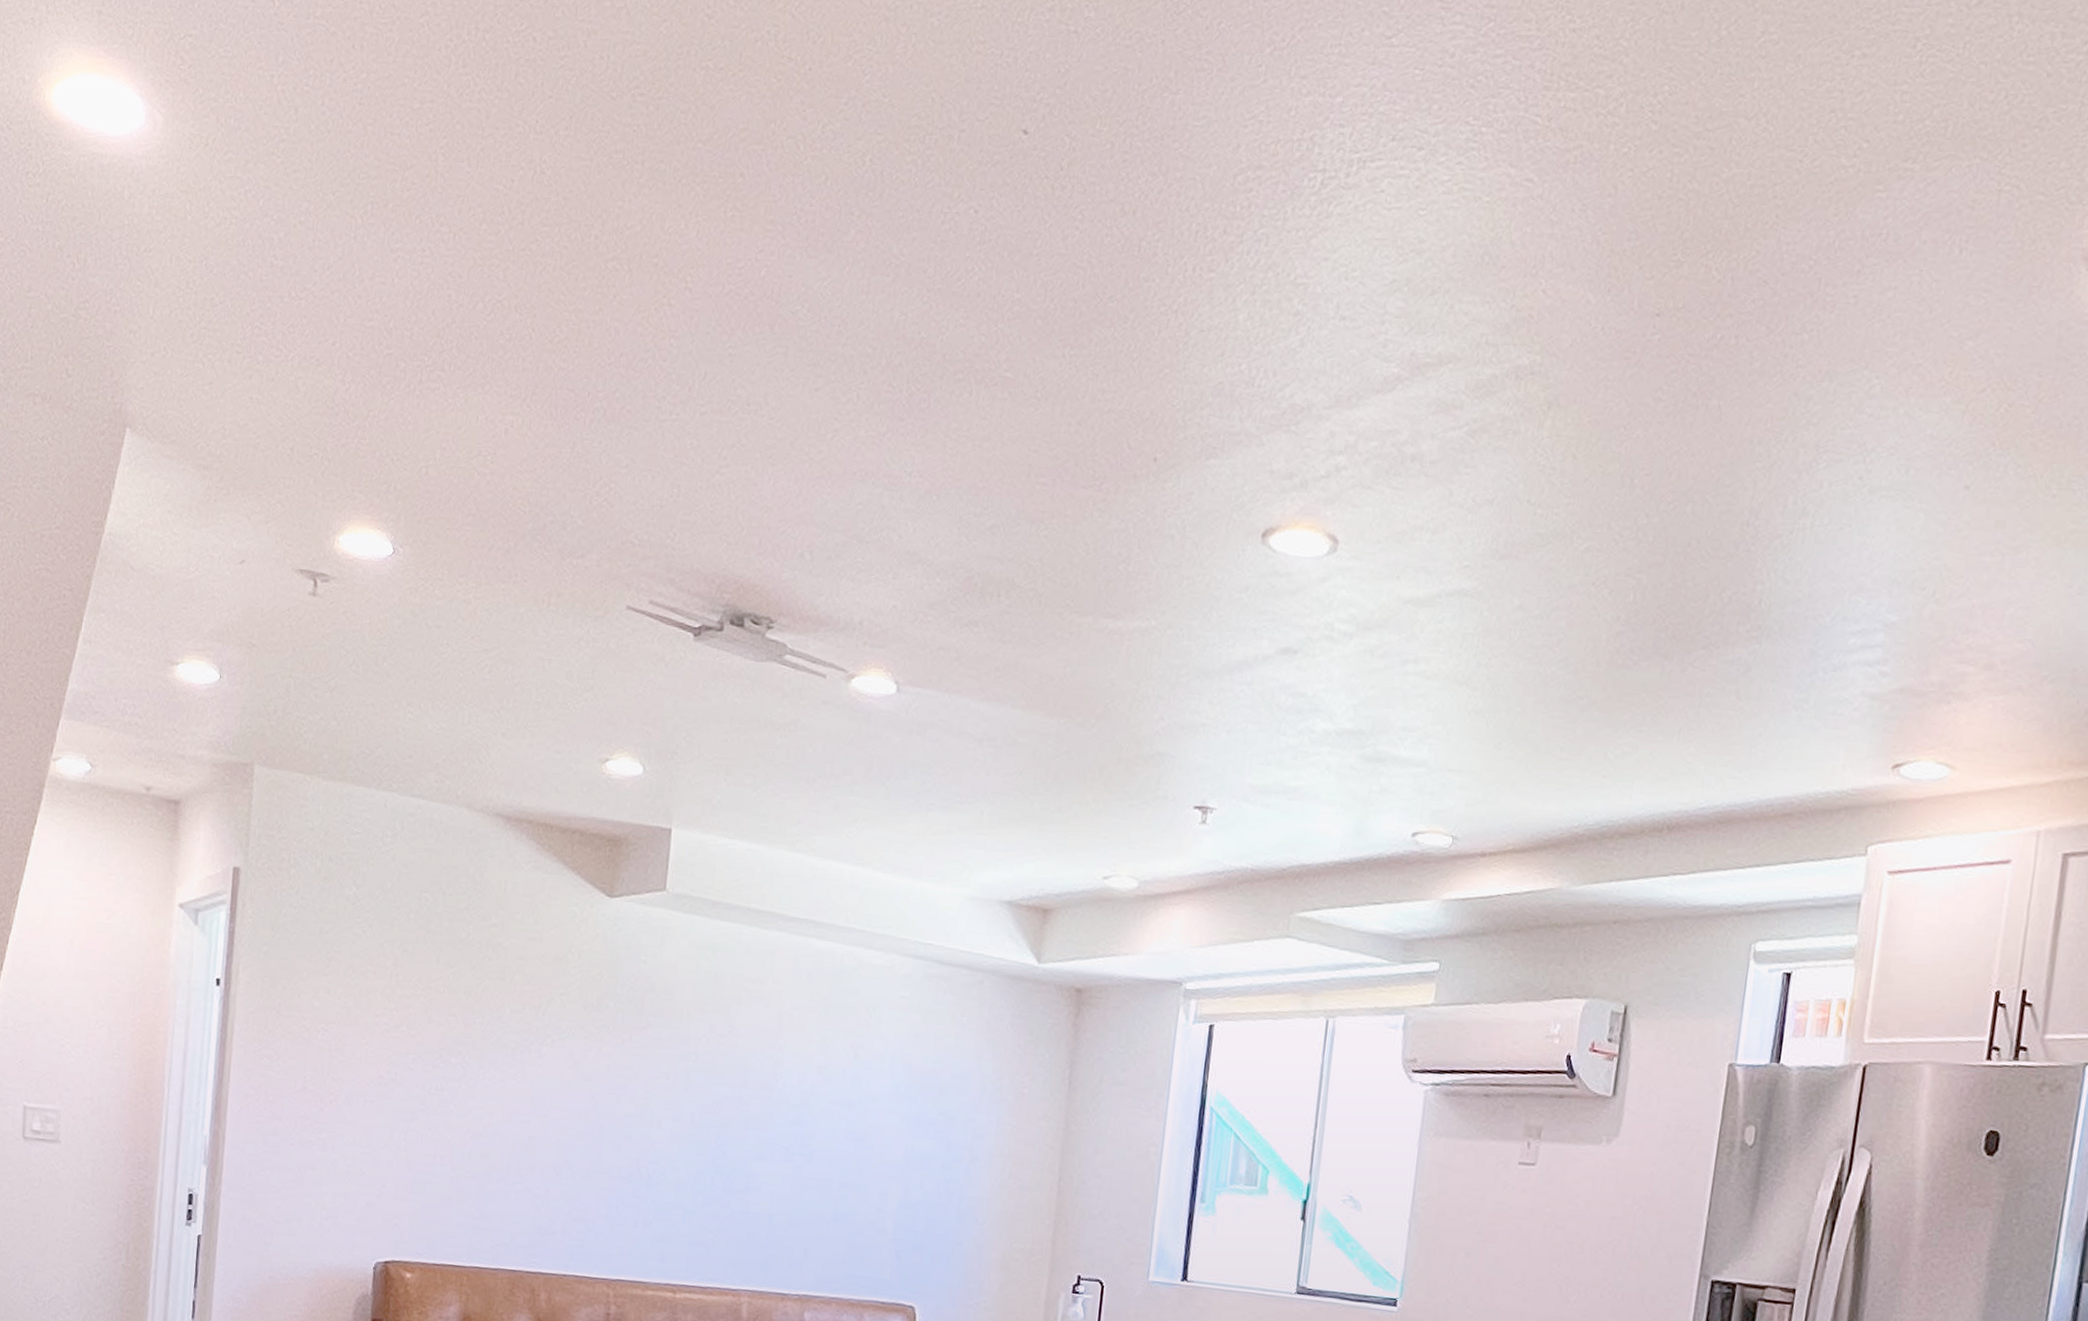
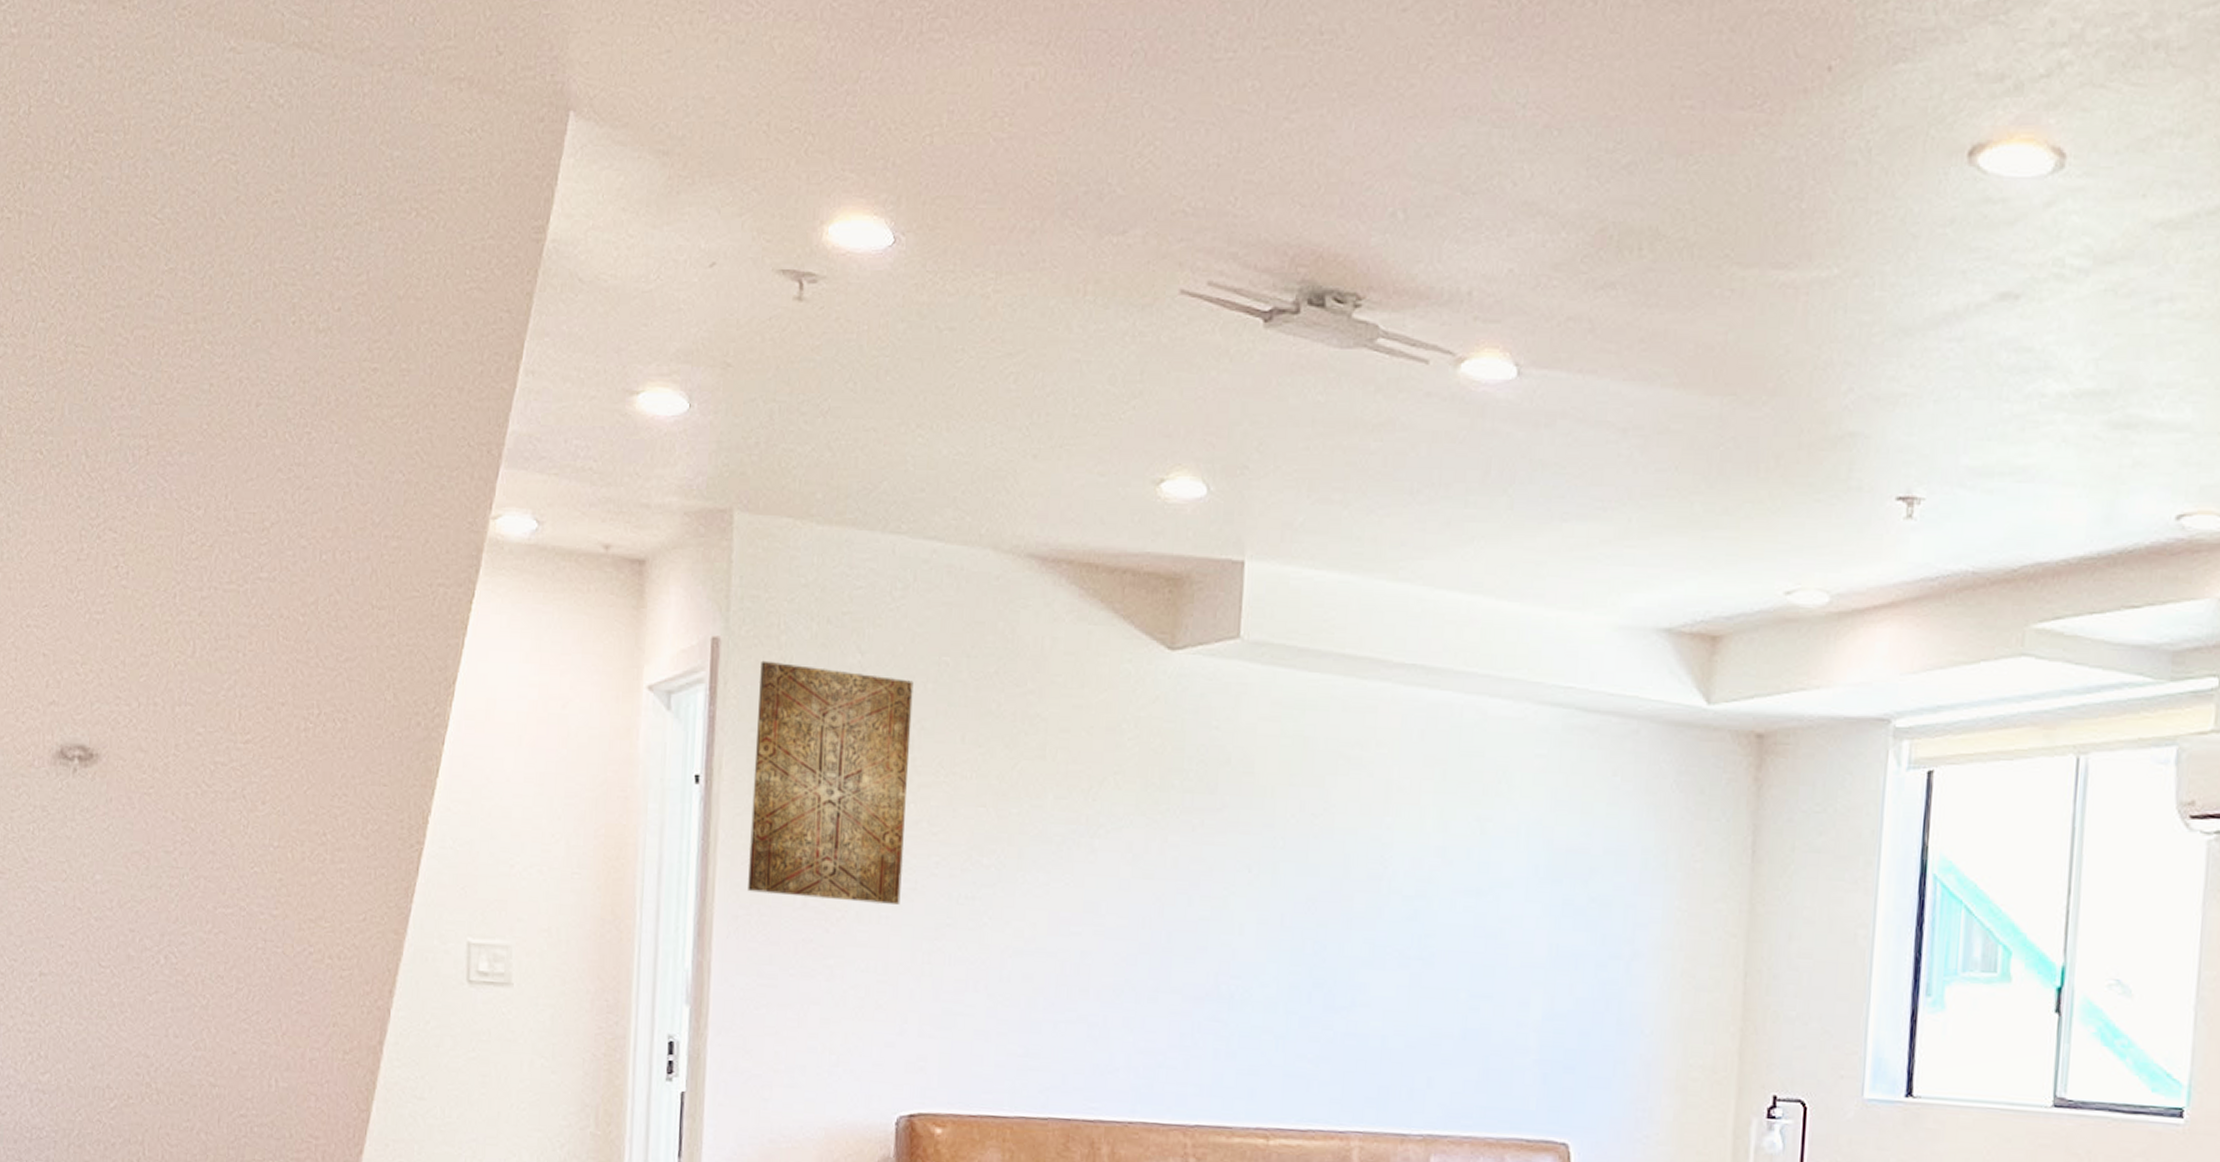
wall art: none [257,888,399,1092] -> present [747,660,914,905]

